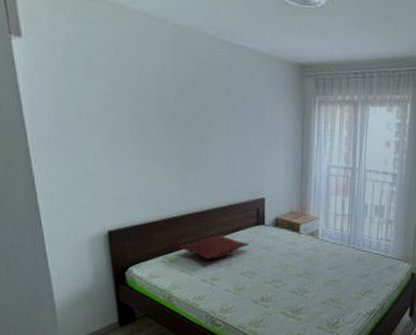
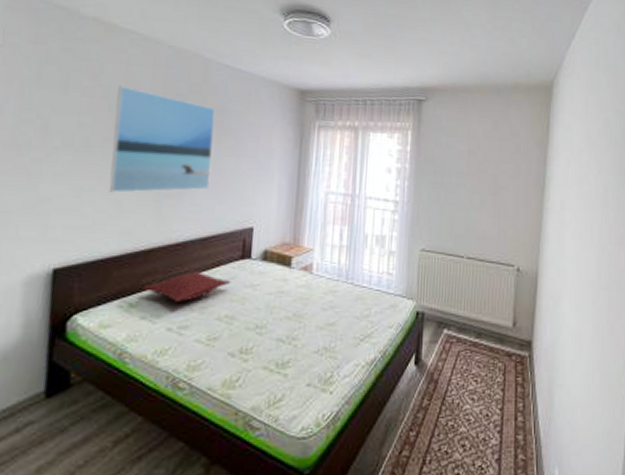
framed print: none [134,67,224,168] -> present [109,85,216,193]

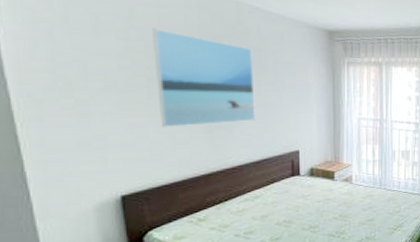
pillow: present [141,271,231,303] -> none [207,188,285,215]

